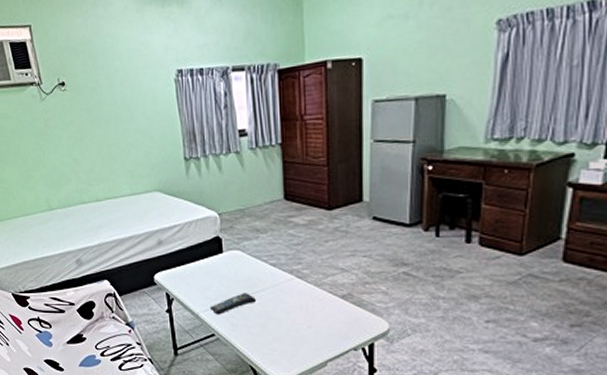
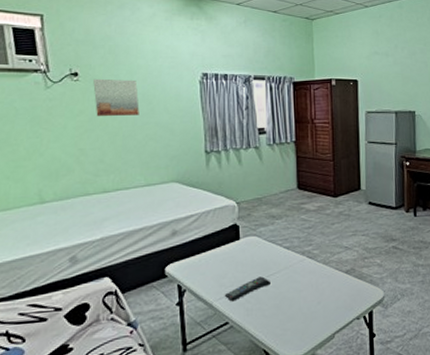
wall art: none [78,84,120,125] -> present [93,78,140,116]

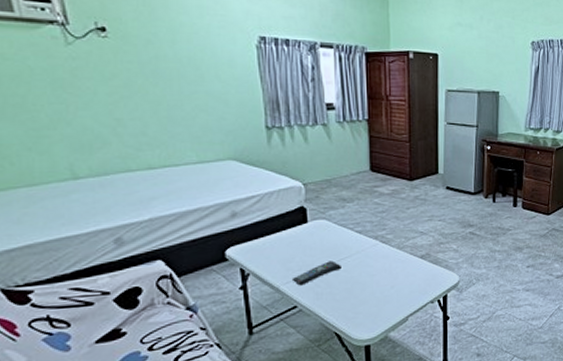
wall art: present [93,78,140,116] -> none [126,36,186,82]

